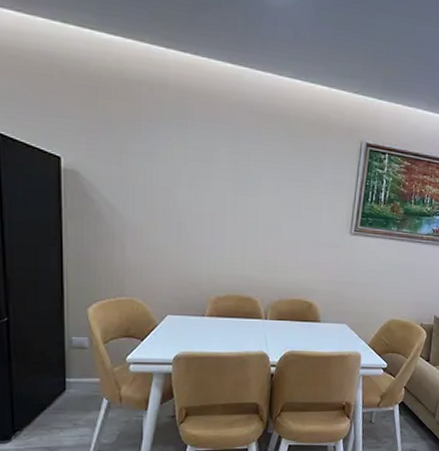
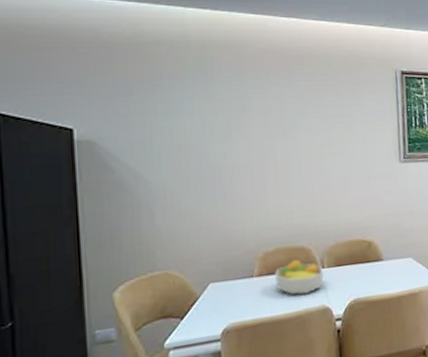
fruit bowl: none [223,307,266,339] -> present [275,259,324,295]

